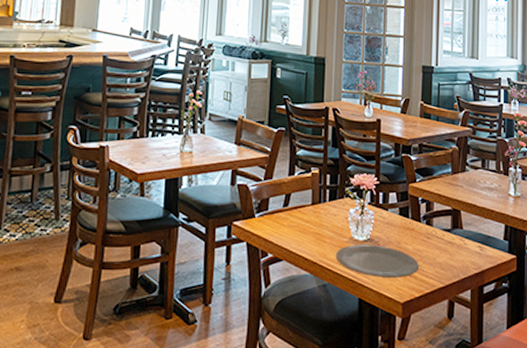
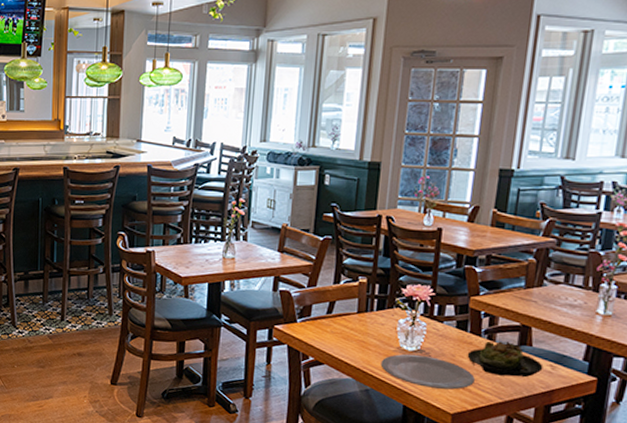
salad: none [410,225,474,260] -> present [467,341,544,378]

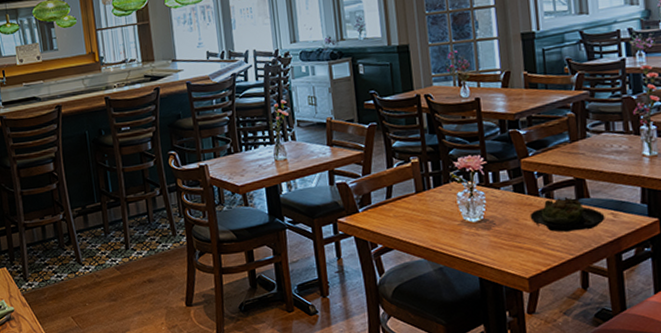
plate: present [380,354,475,390] -> none [448,224,543,256]

